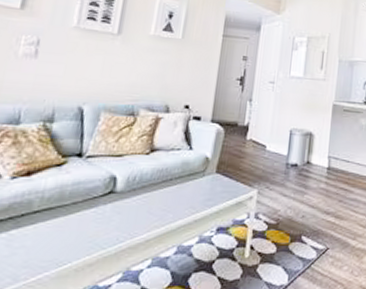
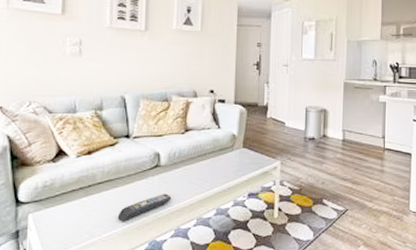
remote control: none [52,226,125,262] -> present [117,193,172,222]

